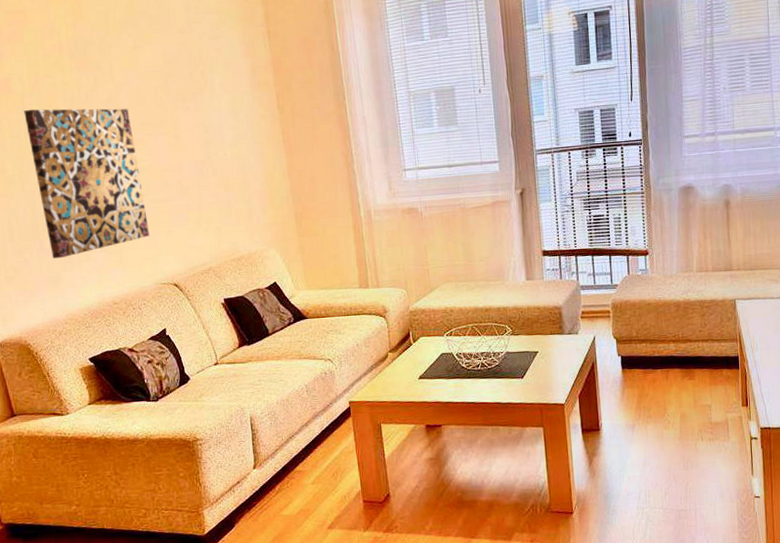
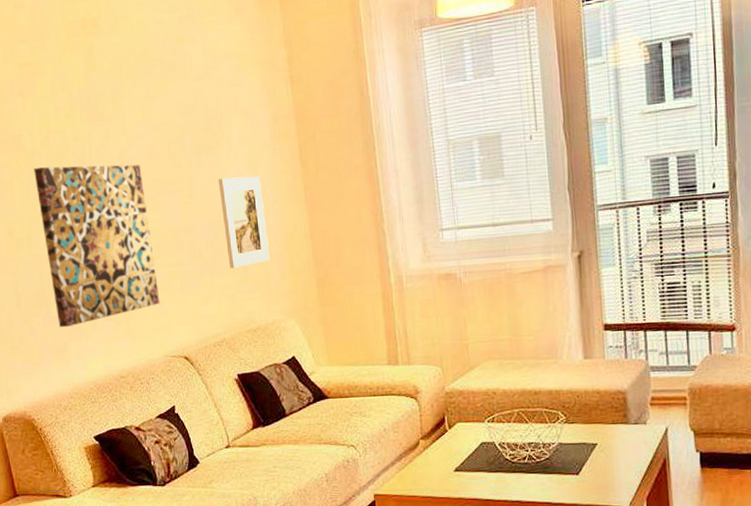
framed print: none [202,121,252,204] -> present [218,176,270,268]

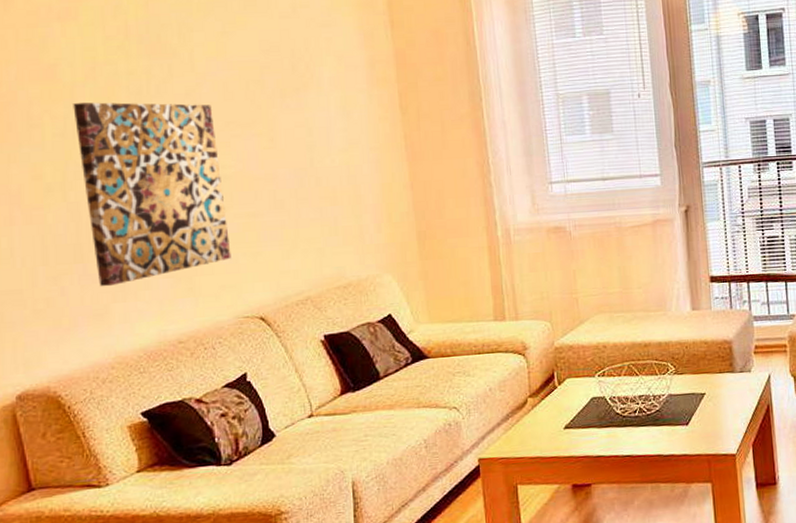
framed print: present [218,176,270,268] -> none [305,122,365,220]

